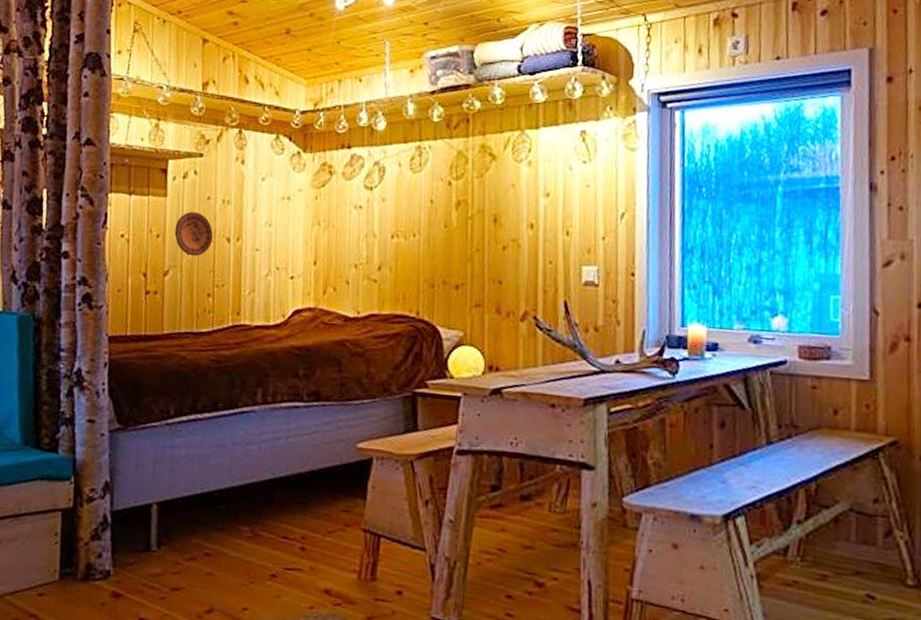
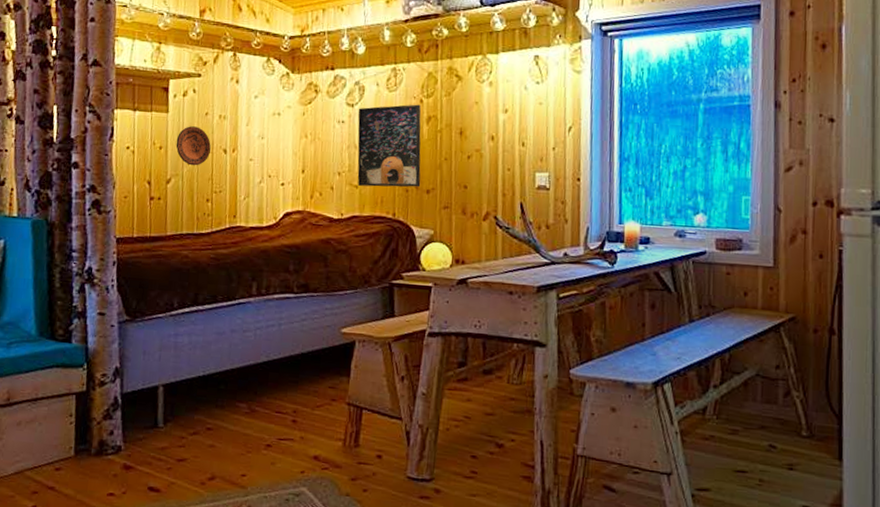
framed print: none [376,187,450,282] -> present [357,104,422,188]

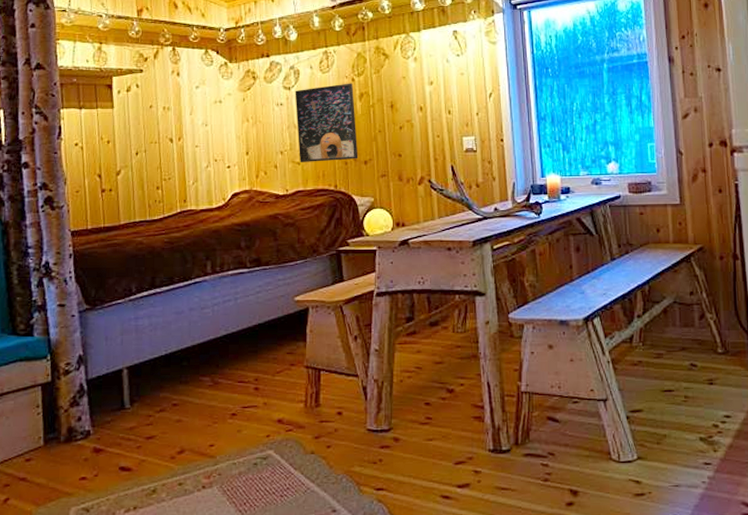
decorative plate: present [175,126,211,166] -> none [123,119,157,157]

